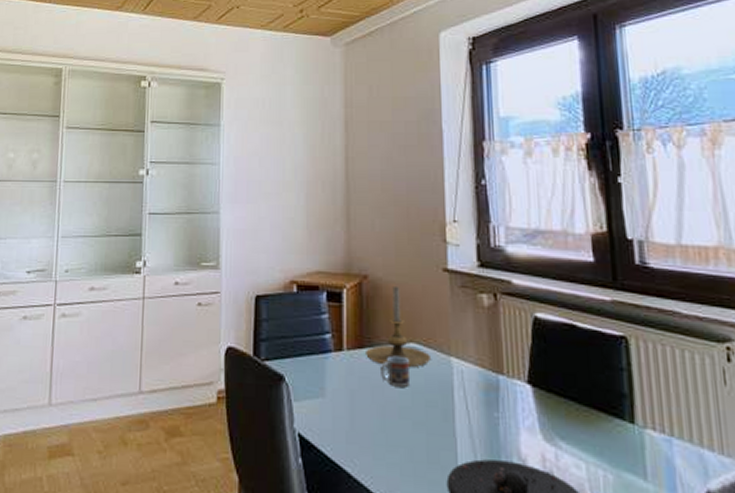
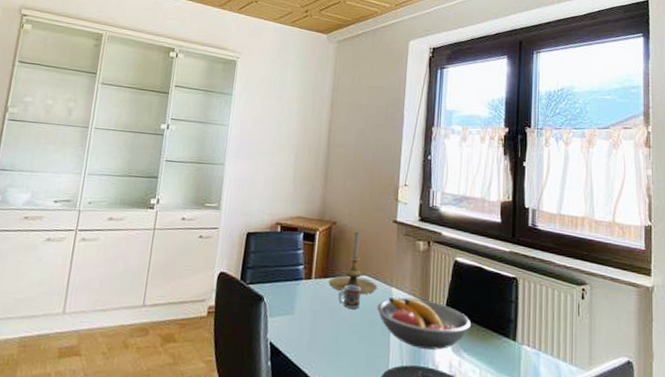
fruit bowl: none [433,369,568,439] -> present [377,297,472,350]

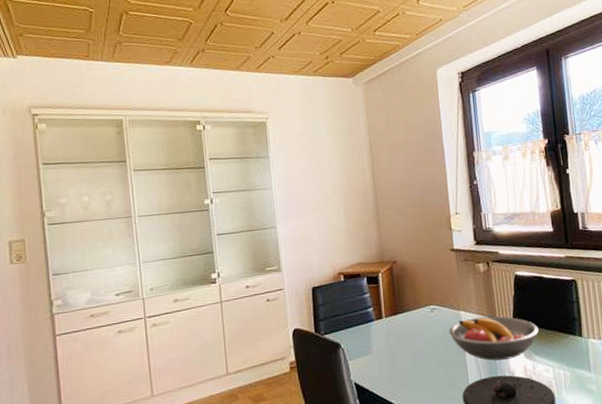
candle holder: present [329,231,378,295] -> none [399,266,447,324]
cup: present [338,284,361,309] -> none [411,316,433,338]

